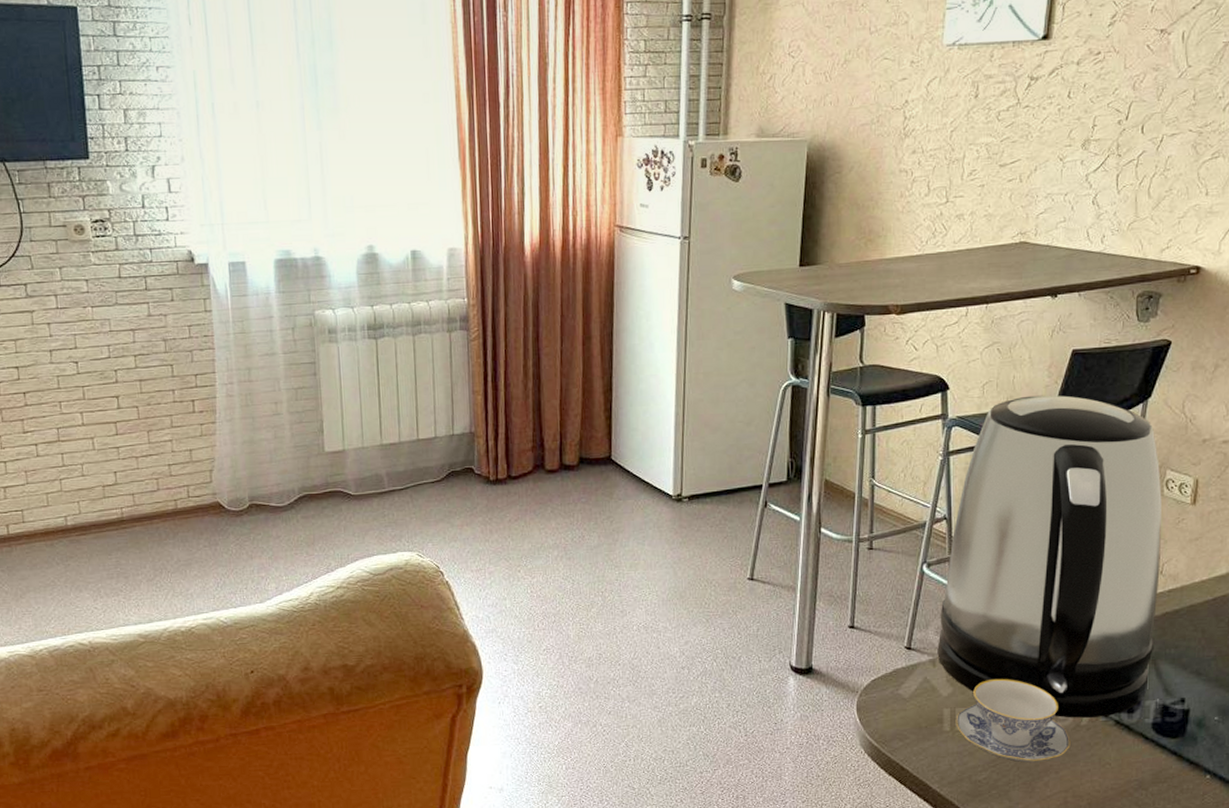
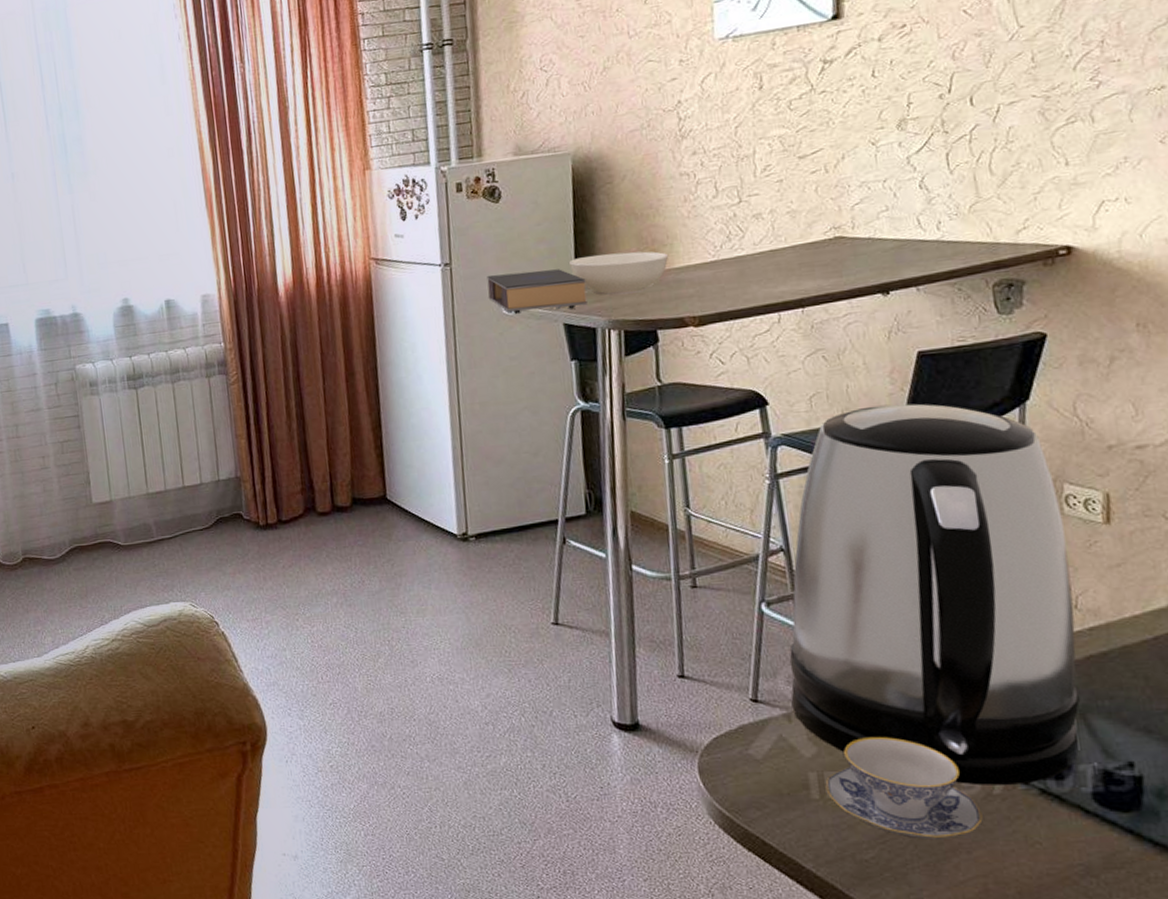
book: none [720,250,808,291] -> present [487,269,587,314]
bowl: none [795,240,882,280] -> present [568,251,669,295]

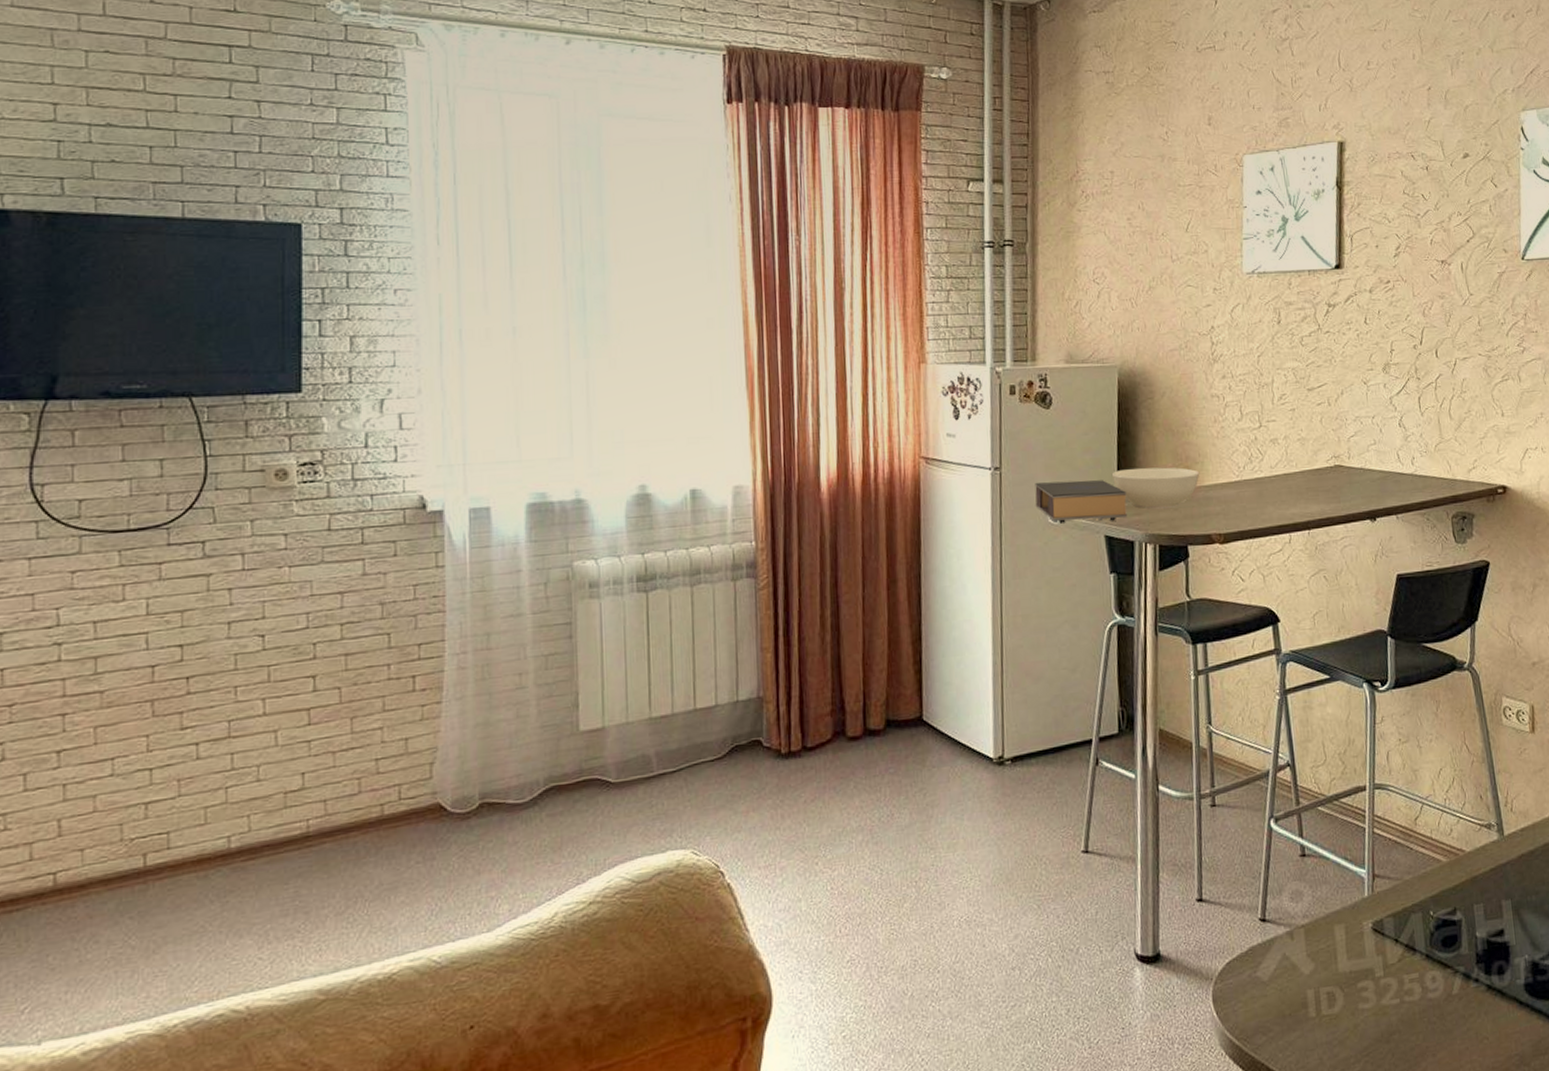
kettle: present [789,403,1080,786] -> none [1293,623,1515,988]
teacup: present [825,736,983,839] -> none [1321,946,1445,1048]

